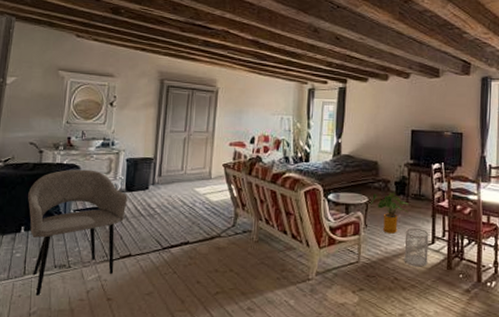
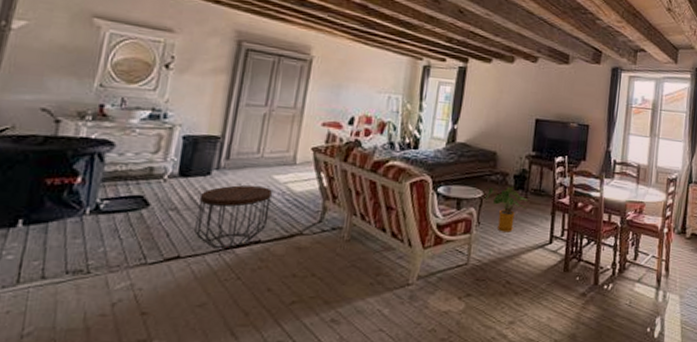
armchair: present [28,169,127,296] -> none [31,146,181,311]
side table: none [140,197,195,248] -> present [194,185,272,248]
wastebasket: present [404,227,429,267] -> none [518,225,547,269]

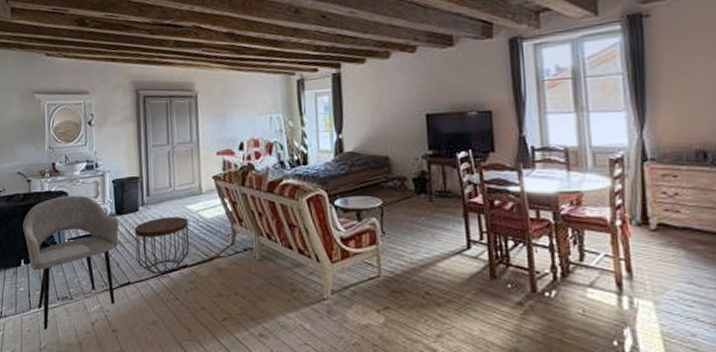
armchair: none [31,146,181,311] -> present [23,195,119,330]
house plant: present [485,186,527,233] -> none [386,190,433,240]

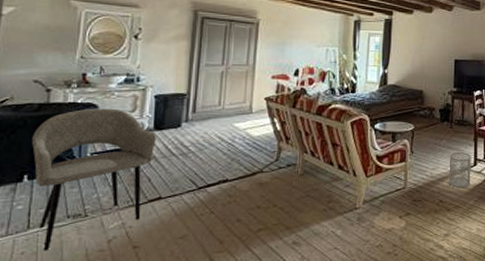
side table: present [134,217,190,273] -> none [172,134,234,188]
wastebasket: none [432,231,465,278] -> present [448,151,472,188]

